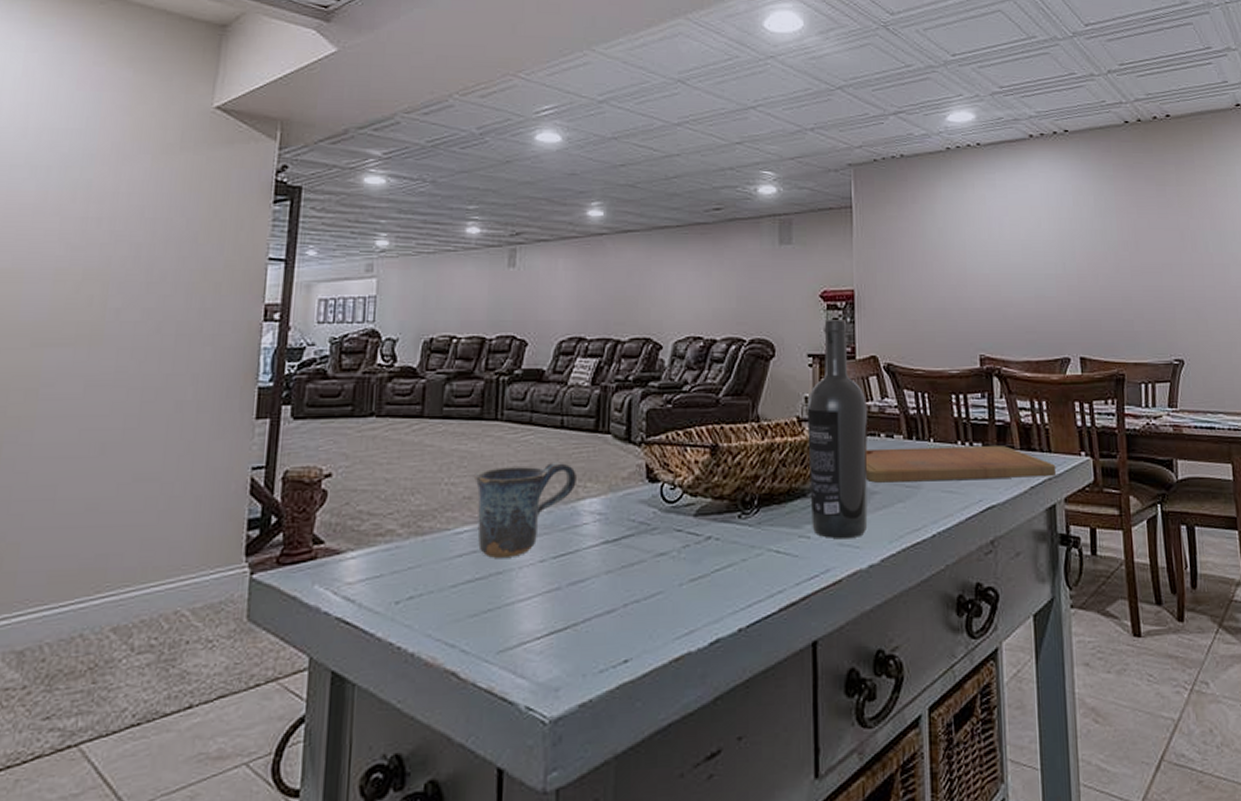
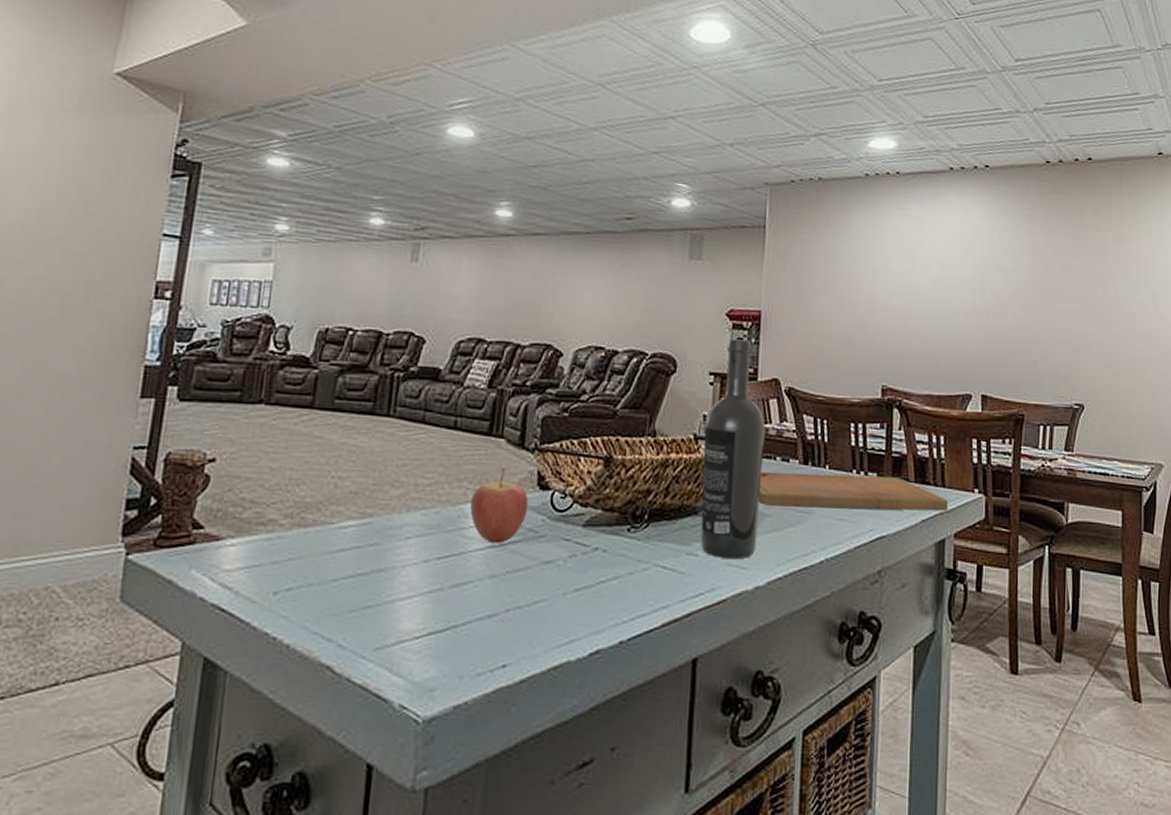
mug: present [473,461,576,558] -> none [361,462,467,555]
fruit: none [582,463,639,539] -> present [470,468,529,544]

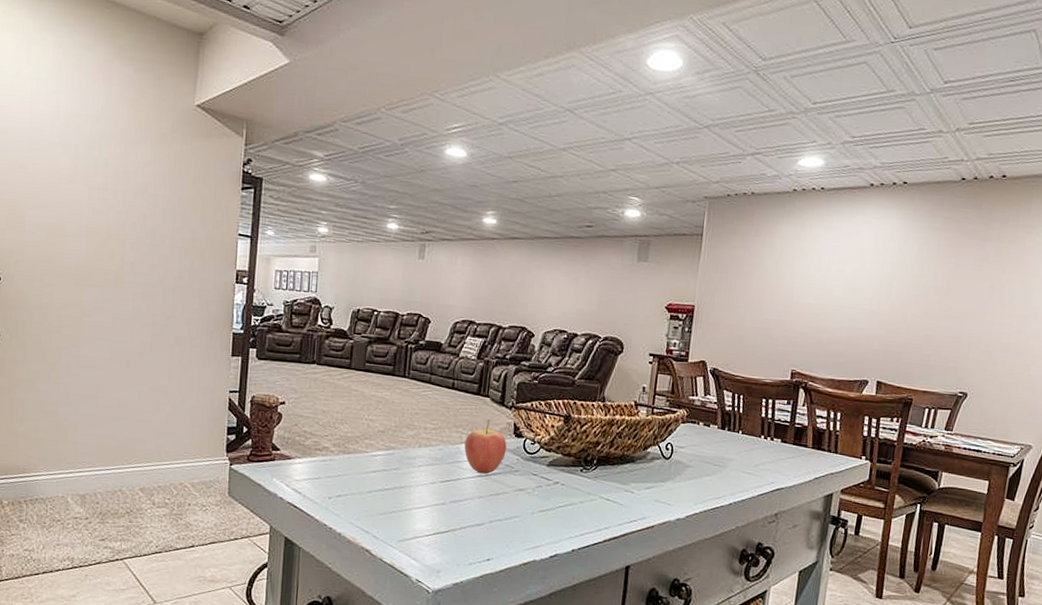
wine bottle: present [700,339,766,560] -> none [636,327,693,498]
cutting board: present [758,471,949,512] -> none [683,432,839,472]

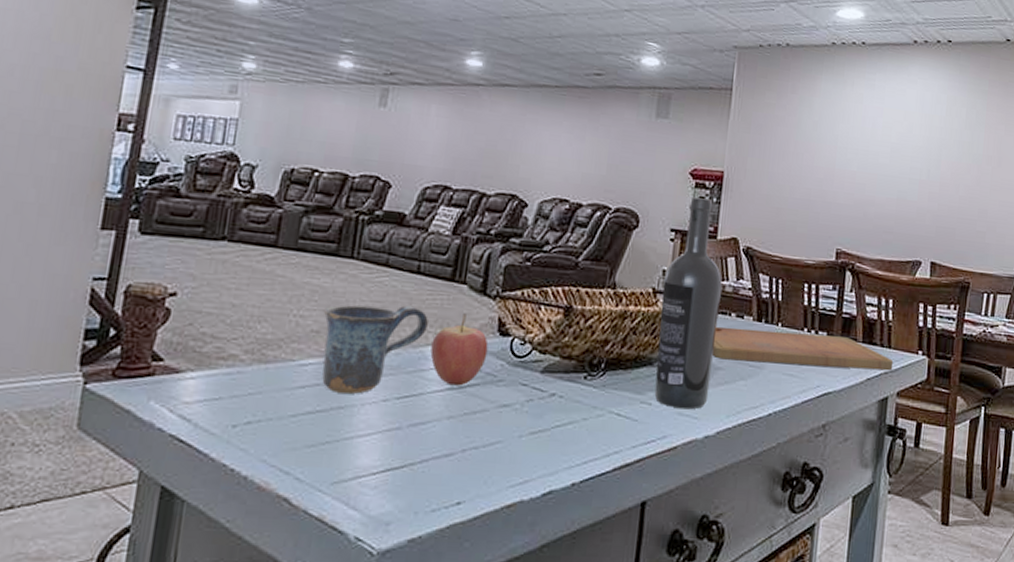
mug: none [386,412,462,478] -> present [322,305,428,394]
wine bottle: none [636,327,693,498] -> present [654,197,723,409]
cutting board: none [683,432,839,472] -> present [712,326,894,371]

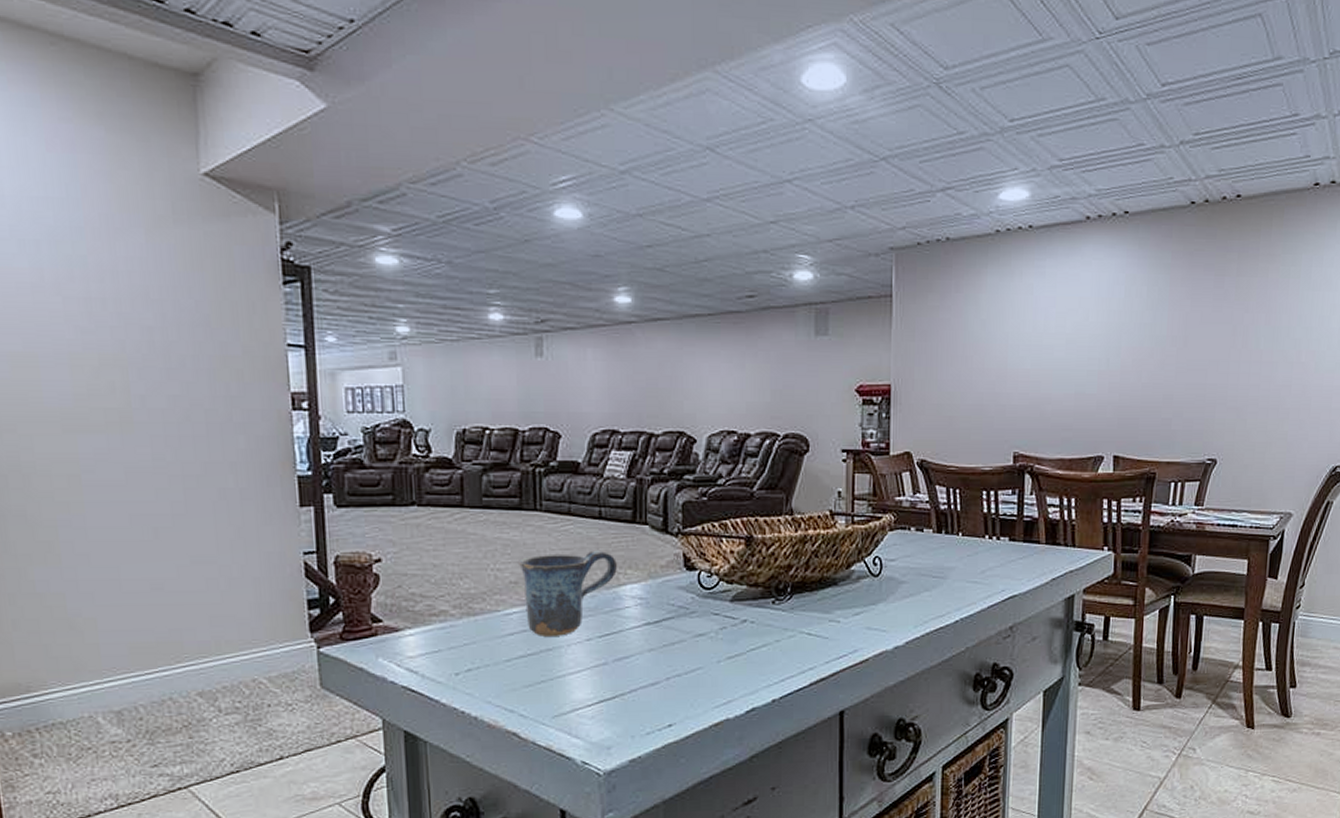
fruit: present [430,313,489,386] -> none [623,552,677,621]
wine bottle: present [654,197,723,409] -> none [840,415,900,624]
cutting board: present [712,326,894,371] -> none [894,540,1079,573]

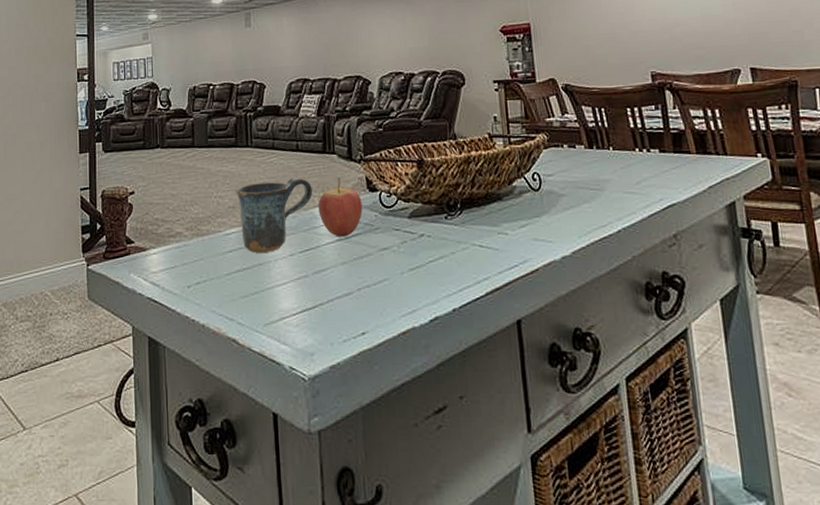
fruit: none [623,552,677,621] -> present [318,177,363,237]

